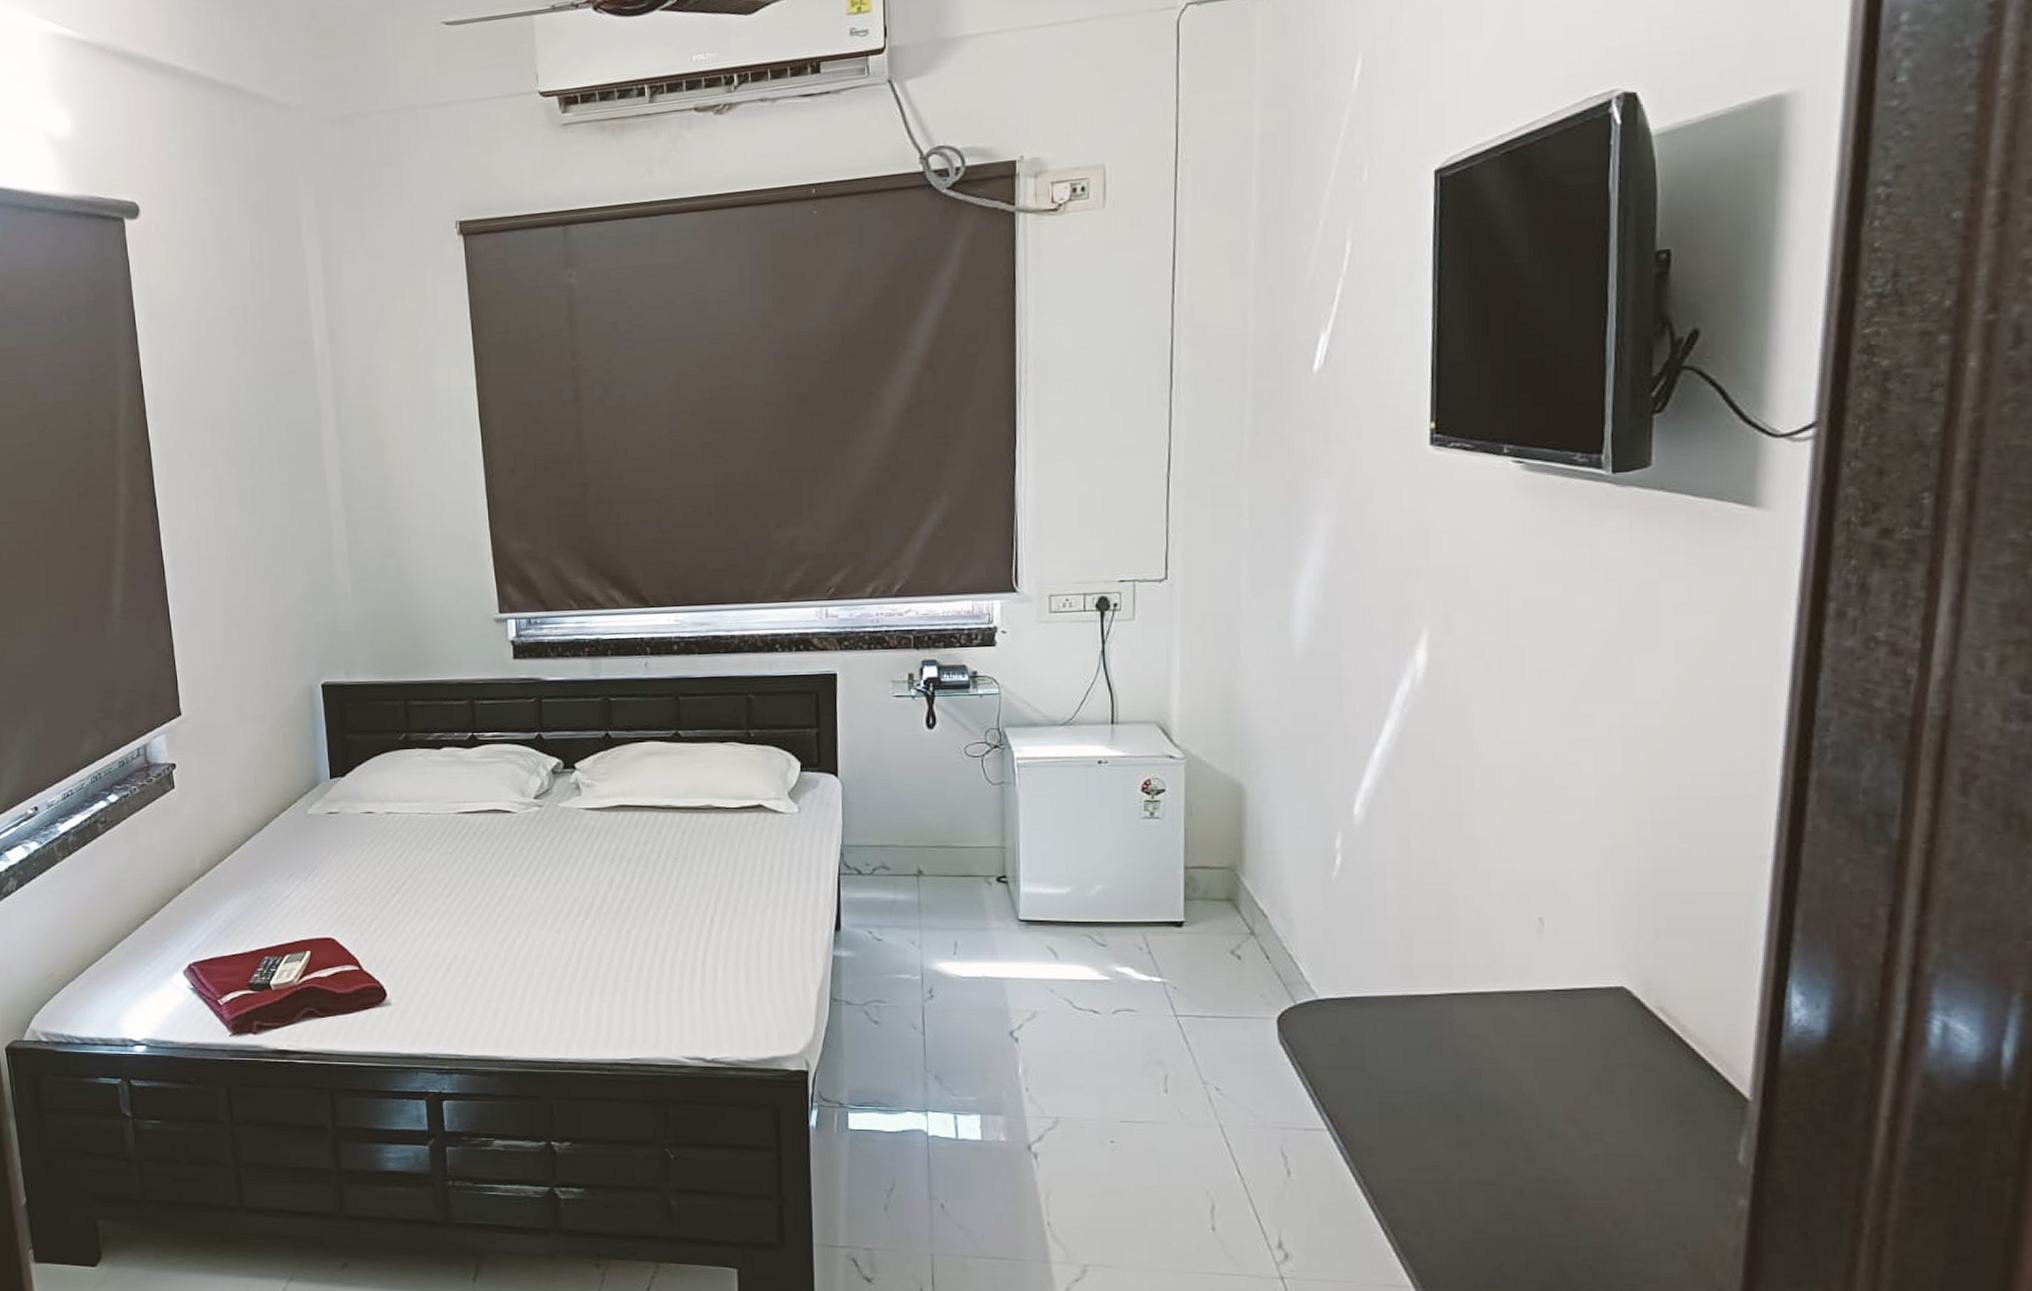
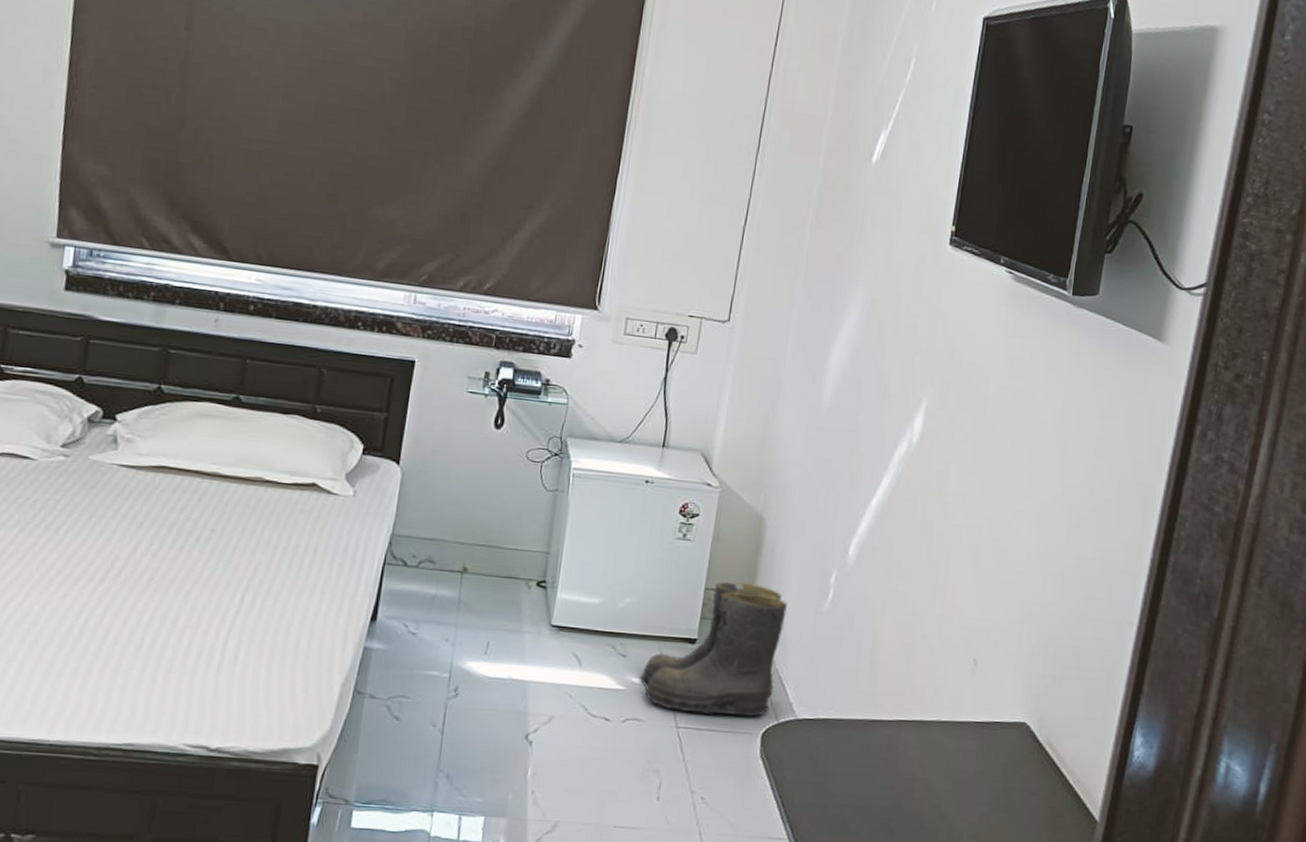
boots: none [1125,857,1286,1000] -> present [639,581,787,717]

